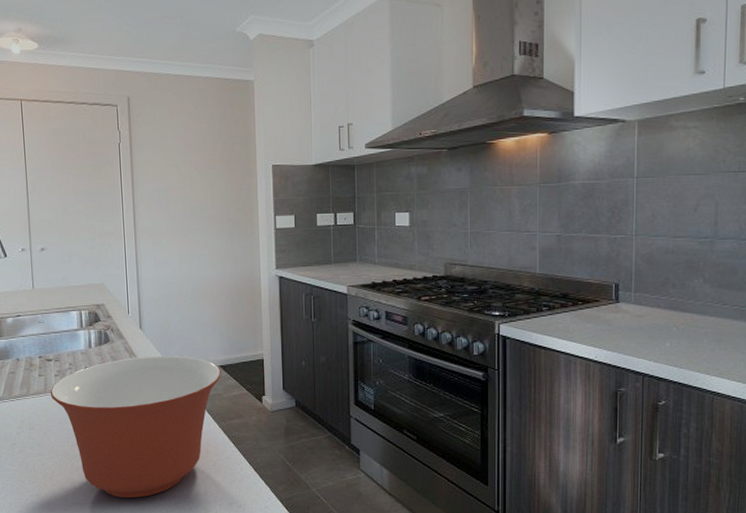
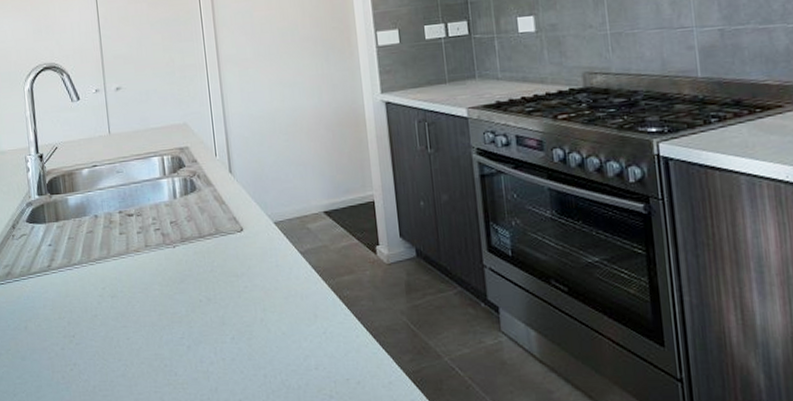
mixing bowl: present [50,356,221,498] -> none [132,202,326,376]

